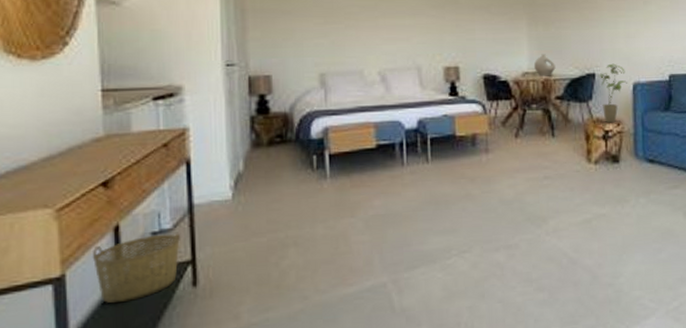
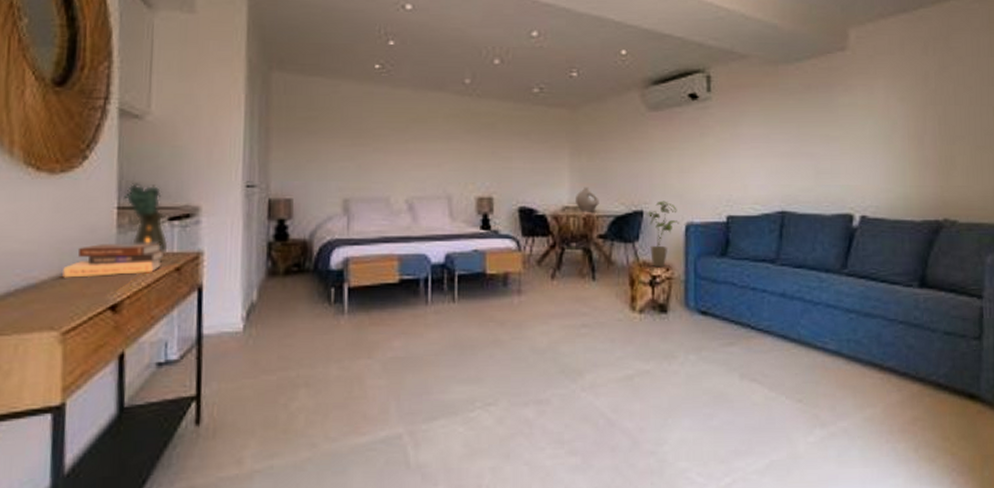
books: none [52,121,150,159] -> present [63,243,164,278]
basket: present [92,233,180,304] -> none [94,365,186,438]
vase: none [107,65,154,139] -> present [124,182,168,262]

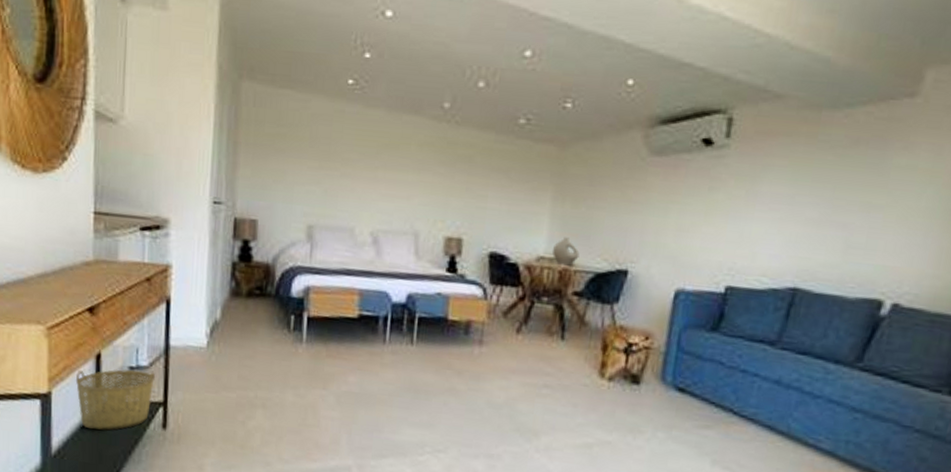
books: present [63,243,164,278] -> none [47,246,136,281]
basket: none [94,365,186,438] -> present [75,369,155,431]
vase: present [124,182,168,262] -> none [100,188,140,271]
house plant: present [645,201,680,268] -> none [629,261,669,336]

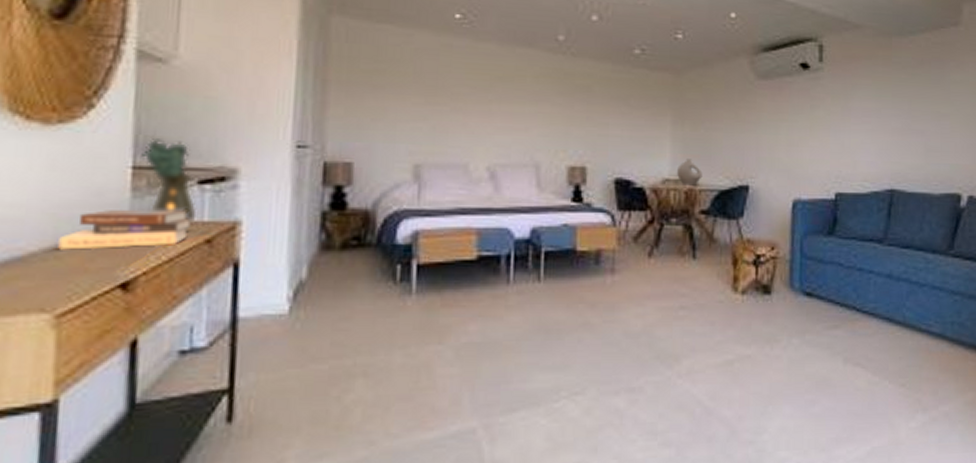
books: none [47,246,136,281] -> present [58,209,191,250]
basket: present [75,369,155,431] -> none [97,353,216,441]
vase: none [100,188,140,271] -> present [141,137,197,233]

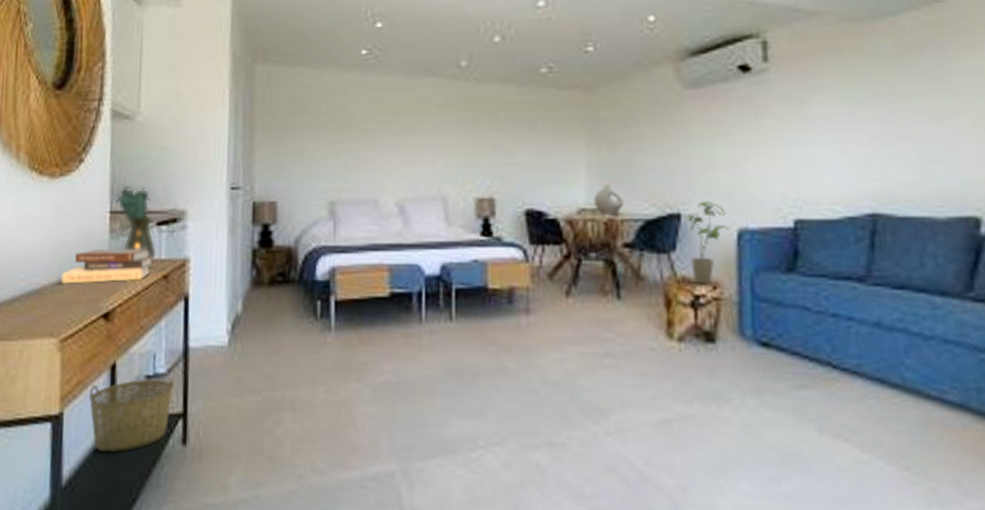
basket: none [97,353,216,441] -> present [88,379,173,453]
house plant: none [751,175,787,246] -> present [683,201,730,285]

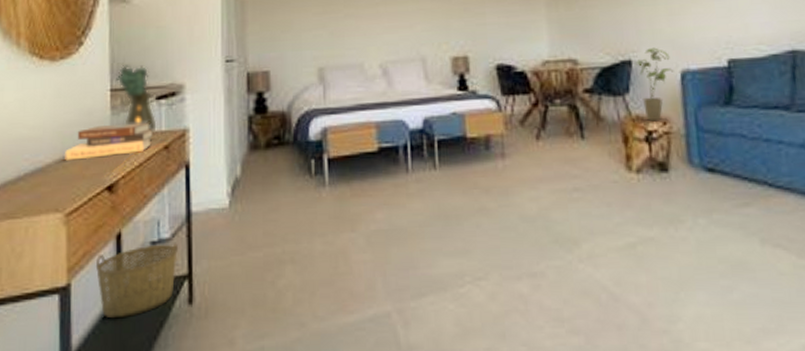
vase: present [594,185,624,215] -> none [556,38,582,66]

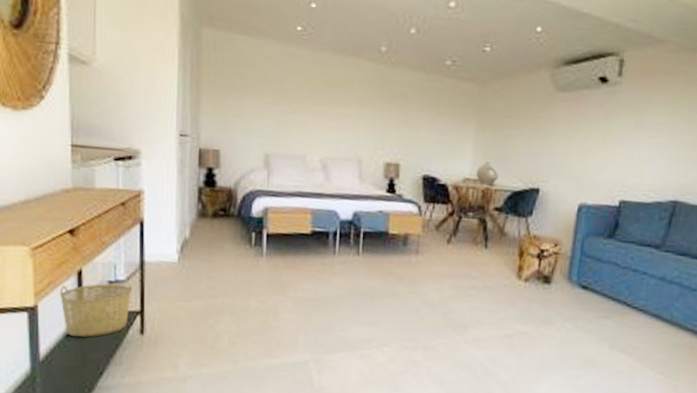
books: present [65,122,153,161] -> none [29,176,111,205]
vase: present [116,64,157,141] -> none [76,123,114,197]
vase: none [556,38,582,66] -> present [476,161,499,186]
house plant: present [634,47,674,122] -> none [540,180,573,243]

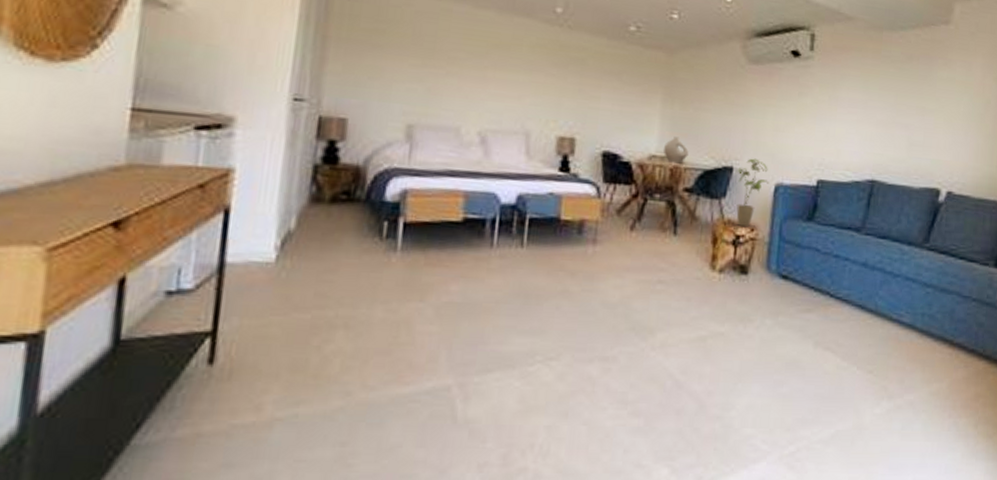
basket: present [59,283,132,338] -> none [84,294,202,375]
house plant: none [540,180,573,243] -> present [734,158,770,228]

